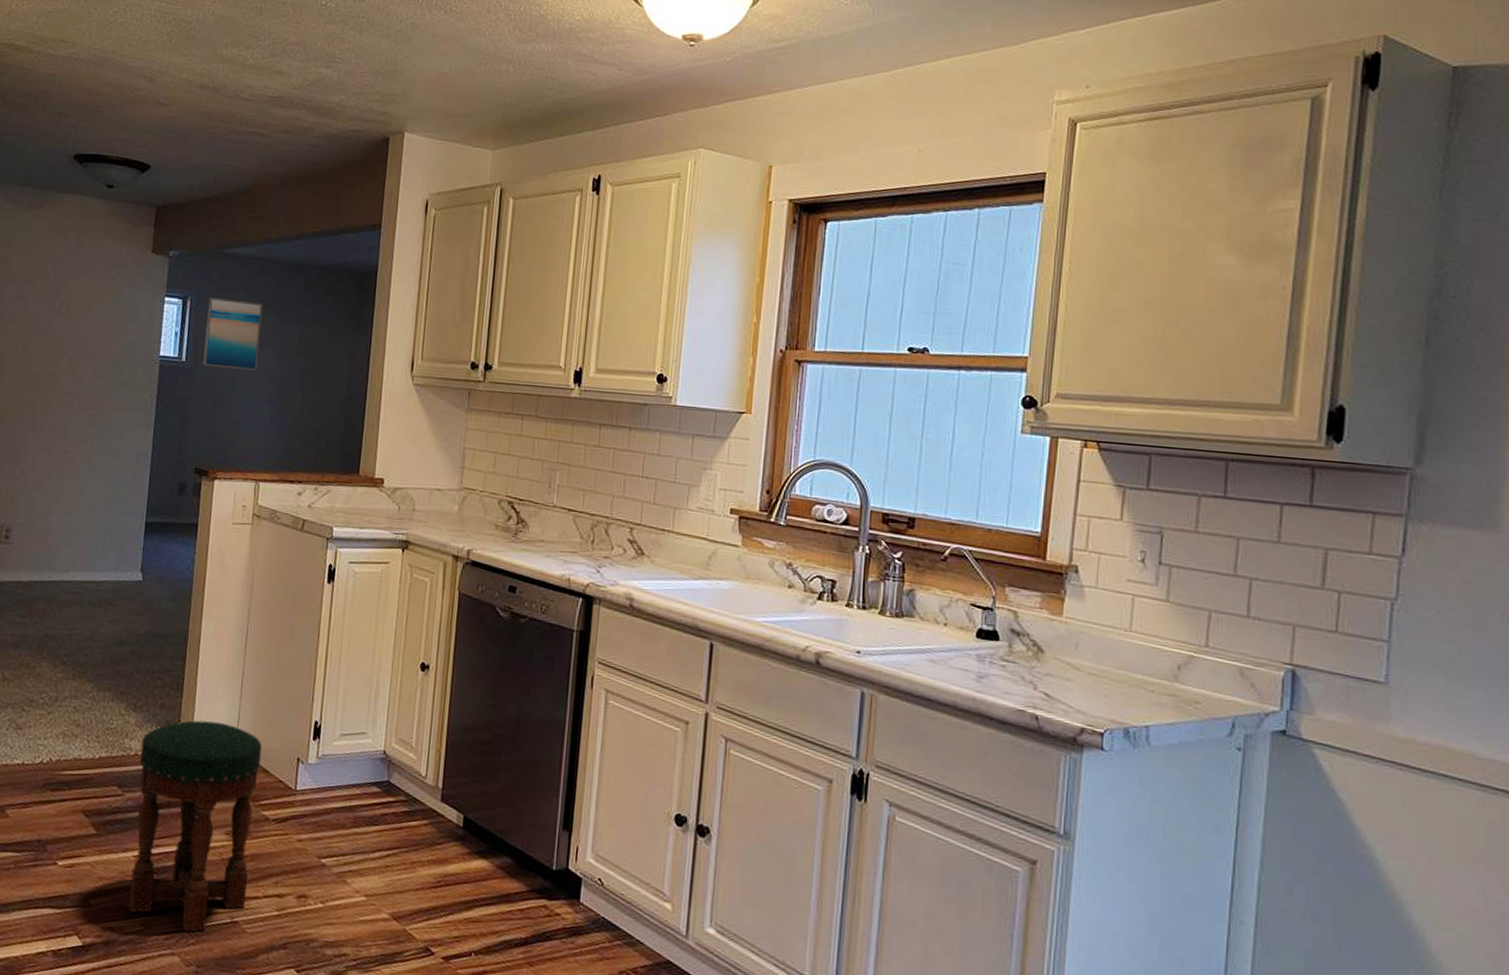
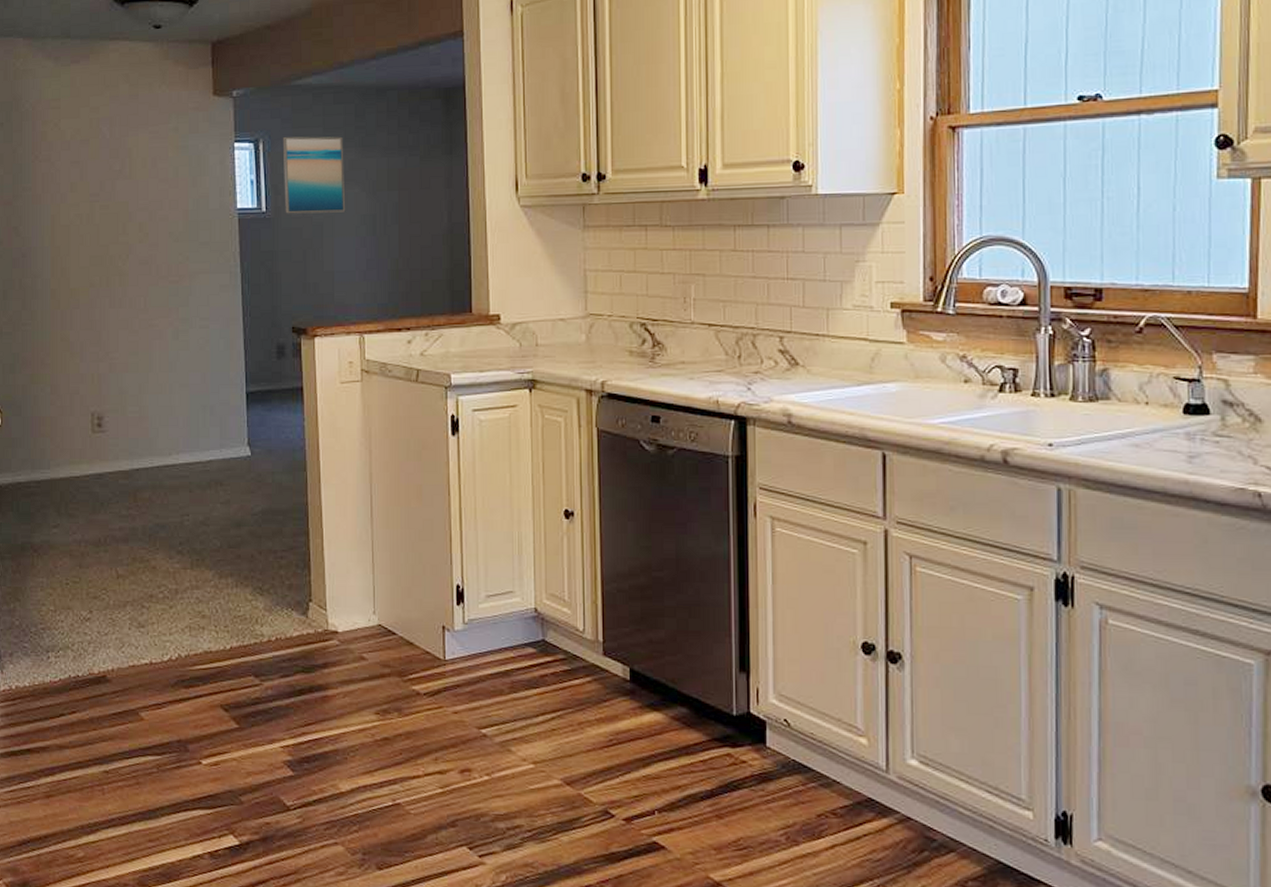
stool: present [128,720,262,933] -> none [274,596,406,820]

